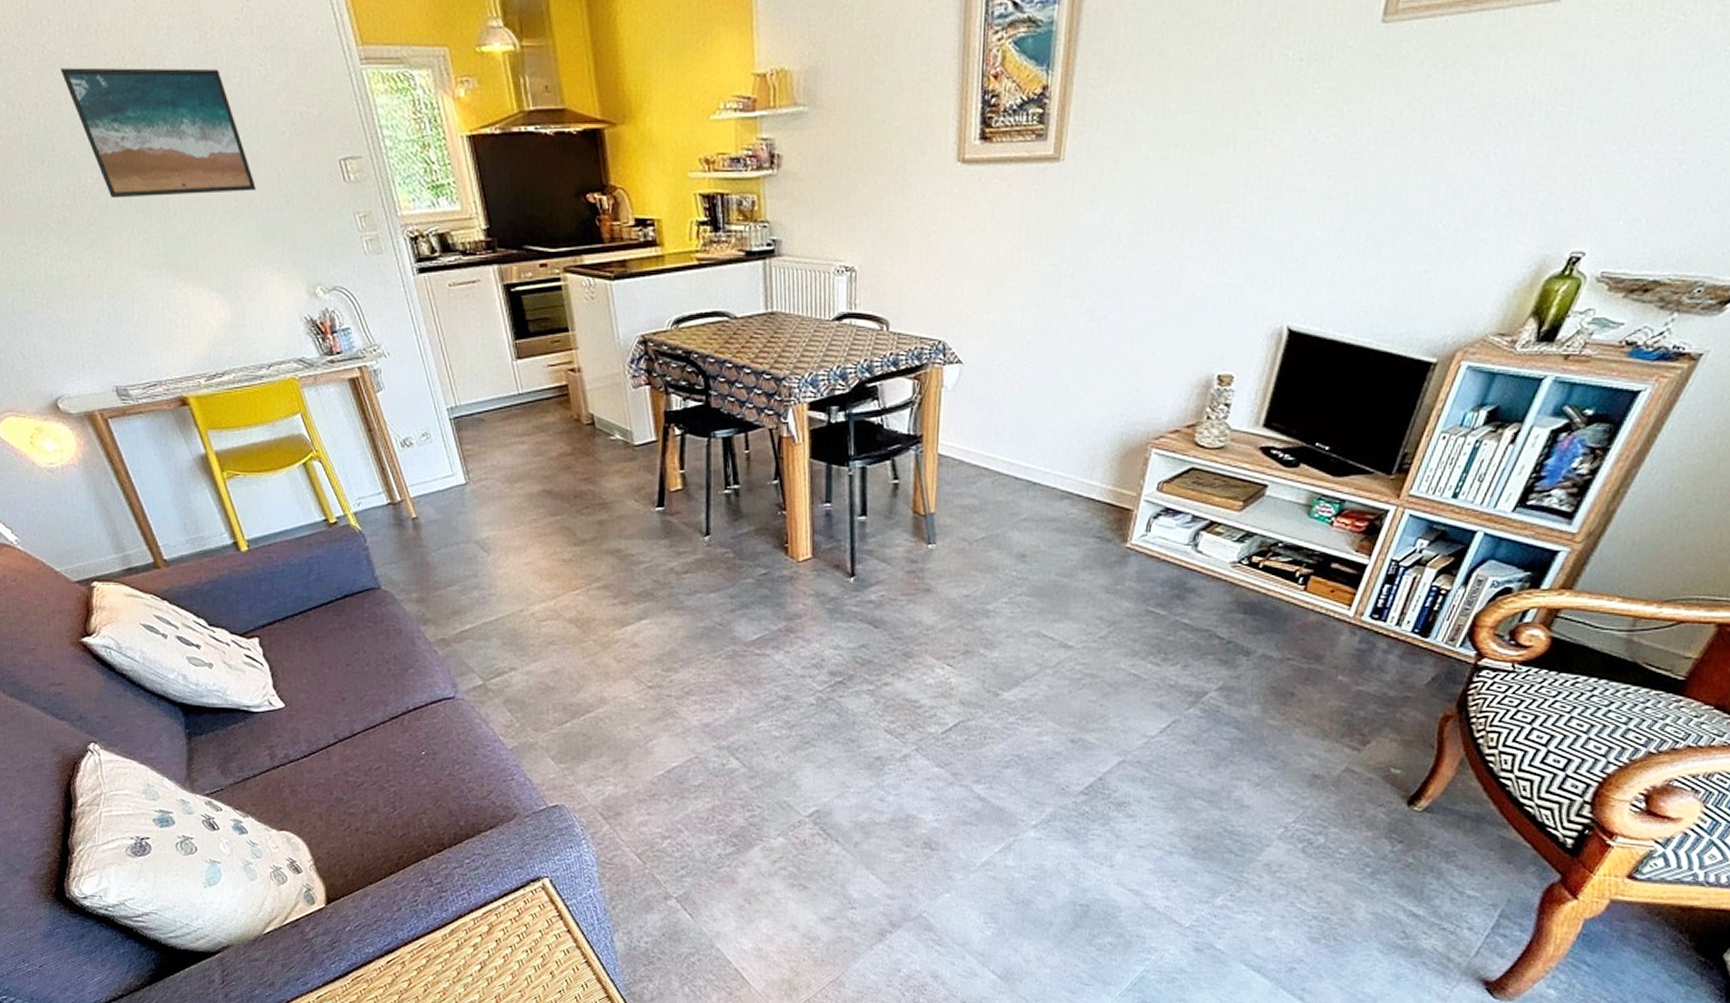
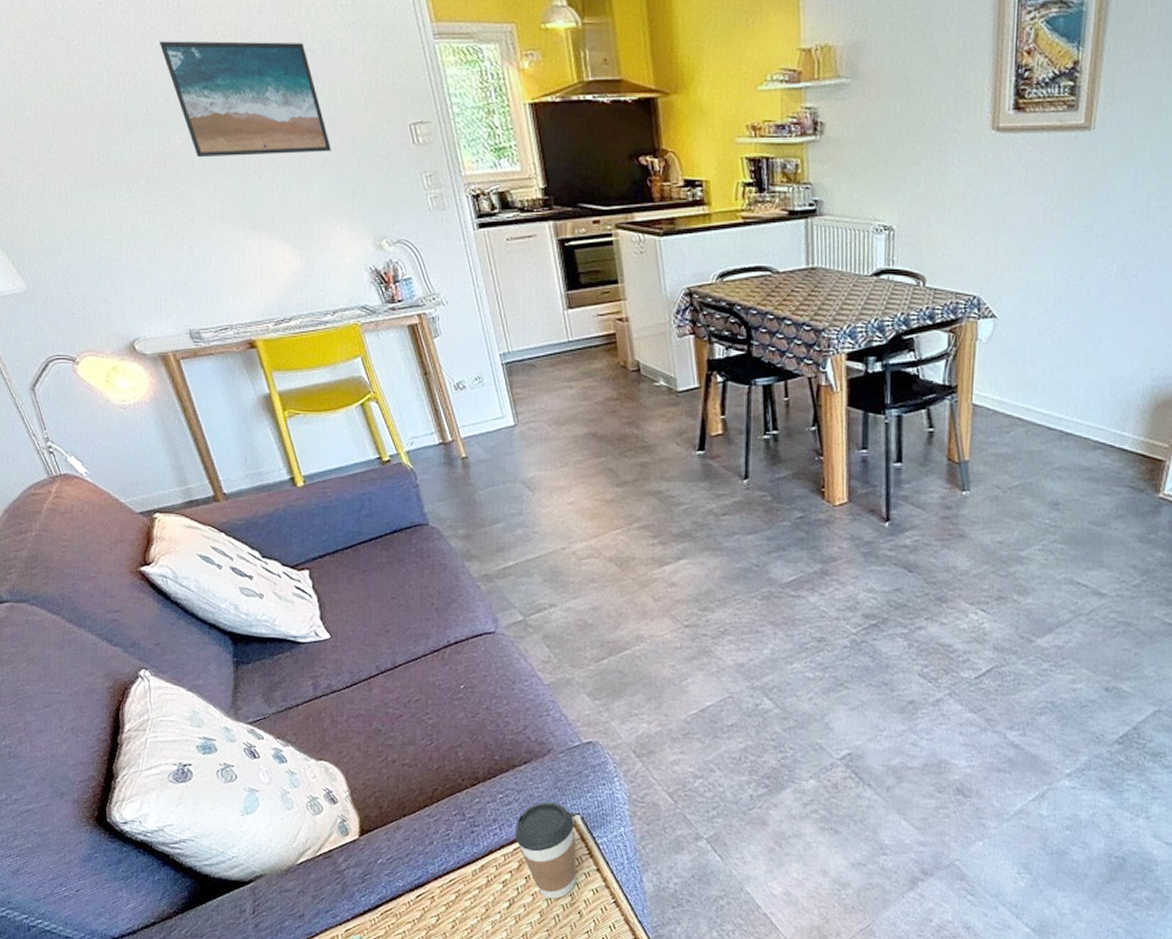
coffee cup: none [484,866,547,960] -> present [515,801,576,899]

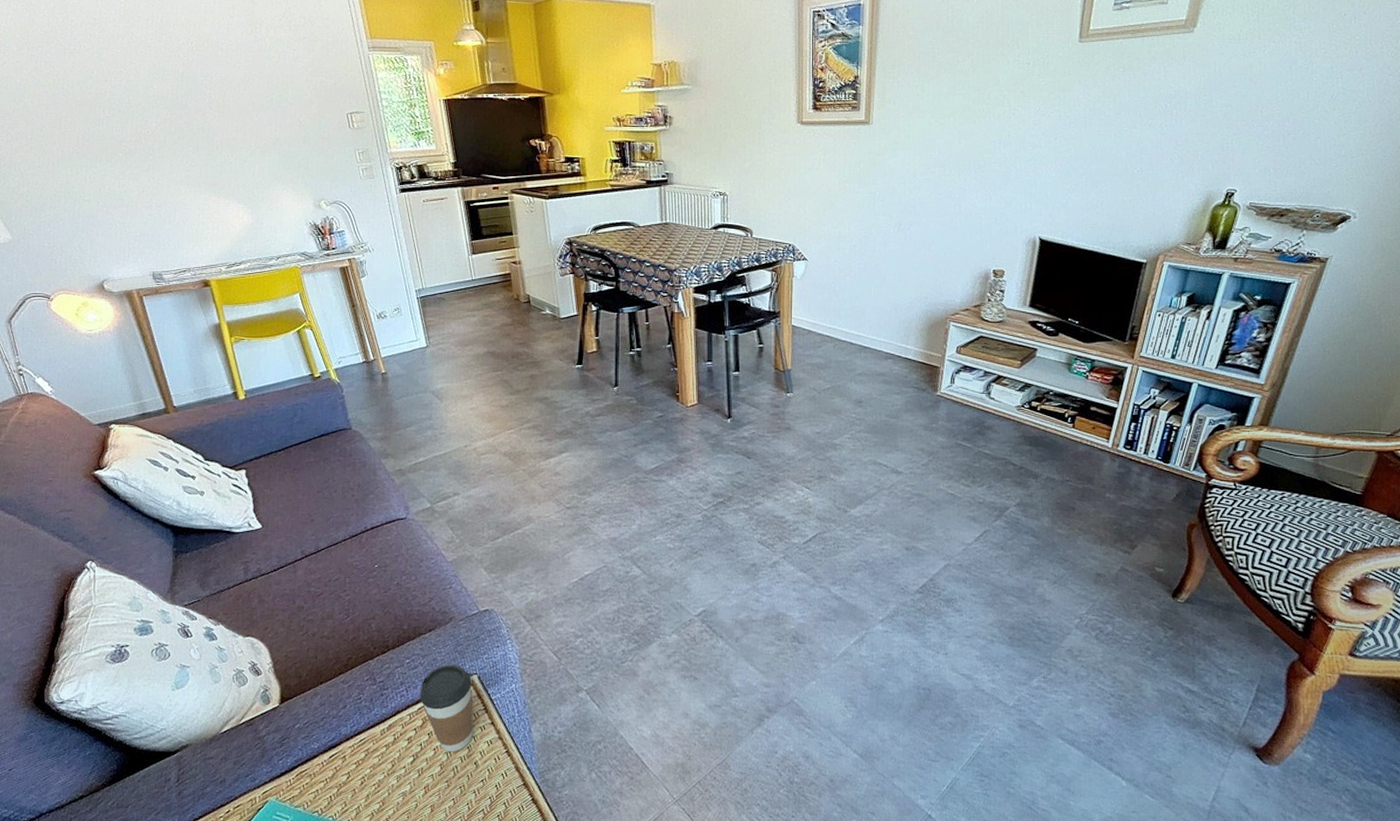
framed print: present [160,41,331,158] -> none [143,48,282,137]

